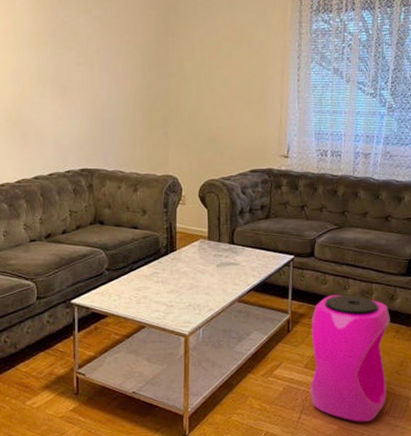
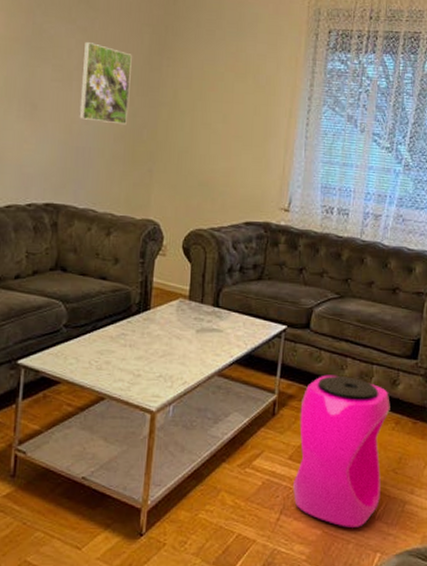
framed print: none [100,29,143,97] -> present [79,42,132,125]

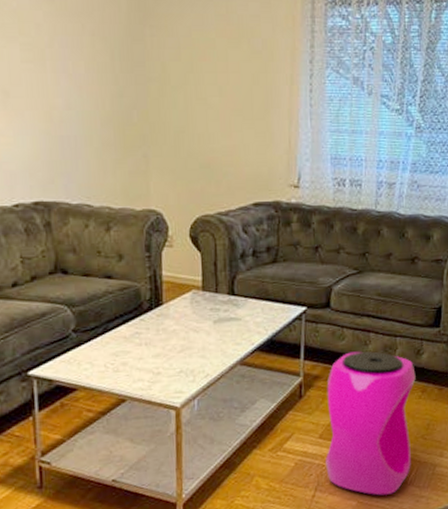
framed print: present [79,42,132,125] -> none [54,14,113,107]

